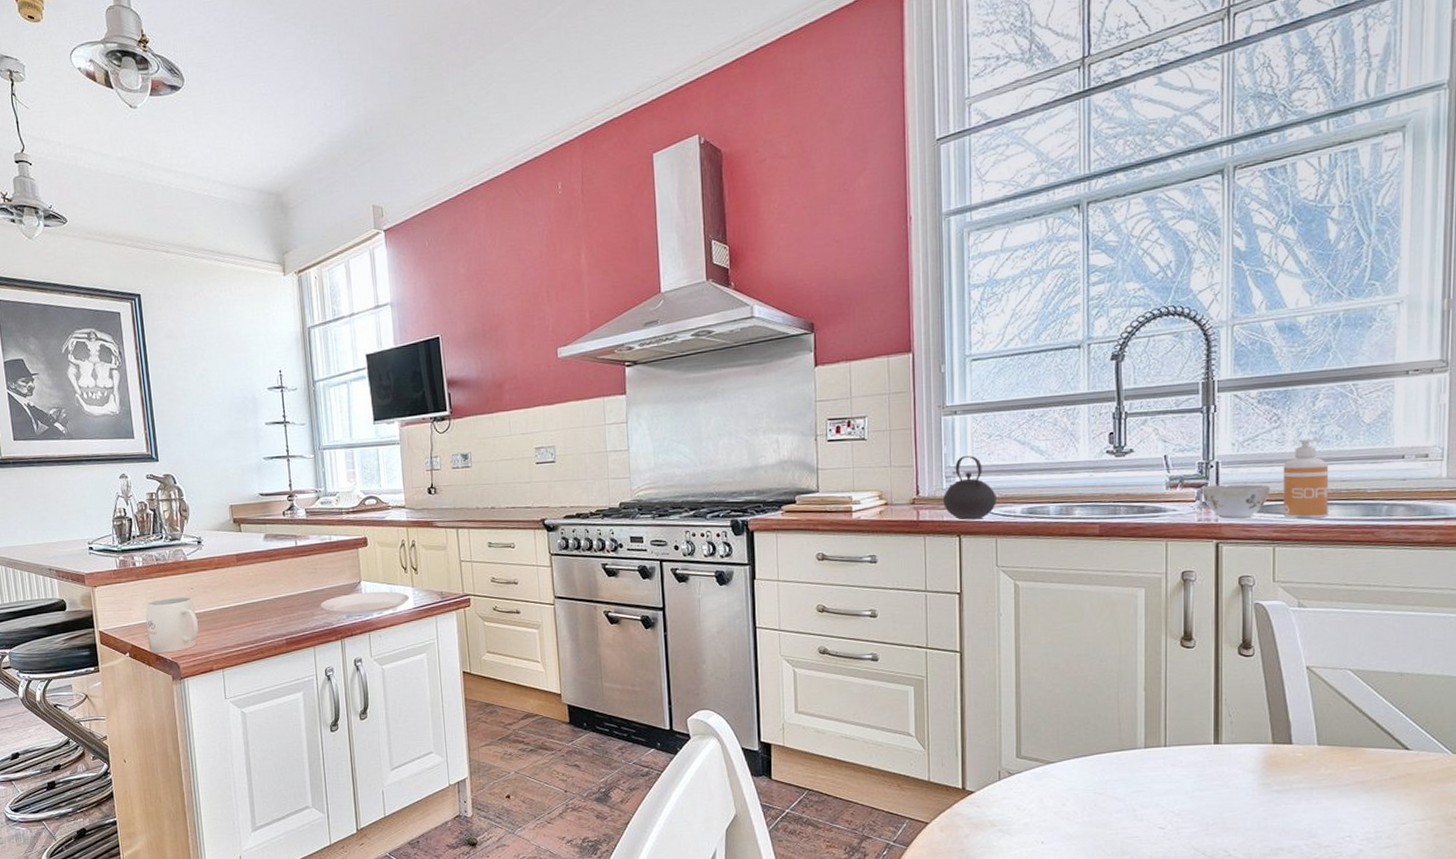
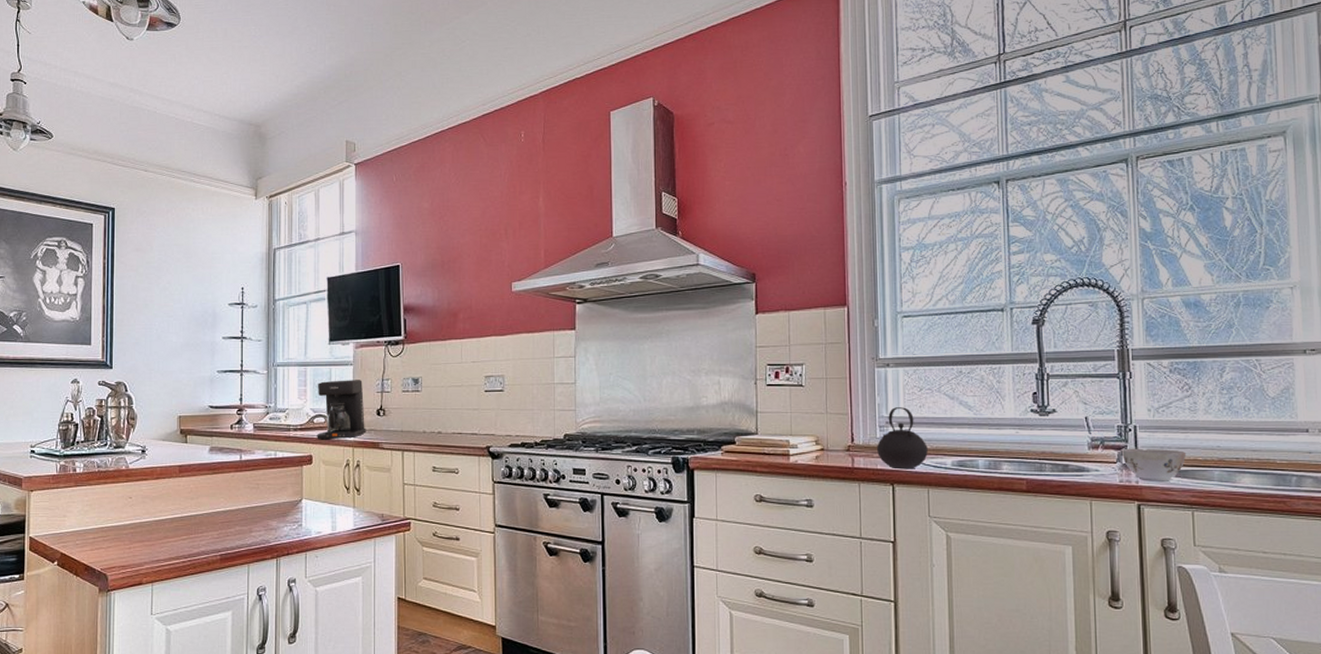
mug: present [145,596,199,654] -> none [78,506,133,565]
plate: present [320,591,409,617] -> none [259,510,349,535]
coffee maker: none [366,458,419,522] -> present [317,380,366,440]
soap dispenser: present [1282,438,1329,519] -> none [1196,409,1242,485]

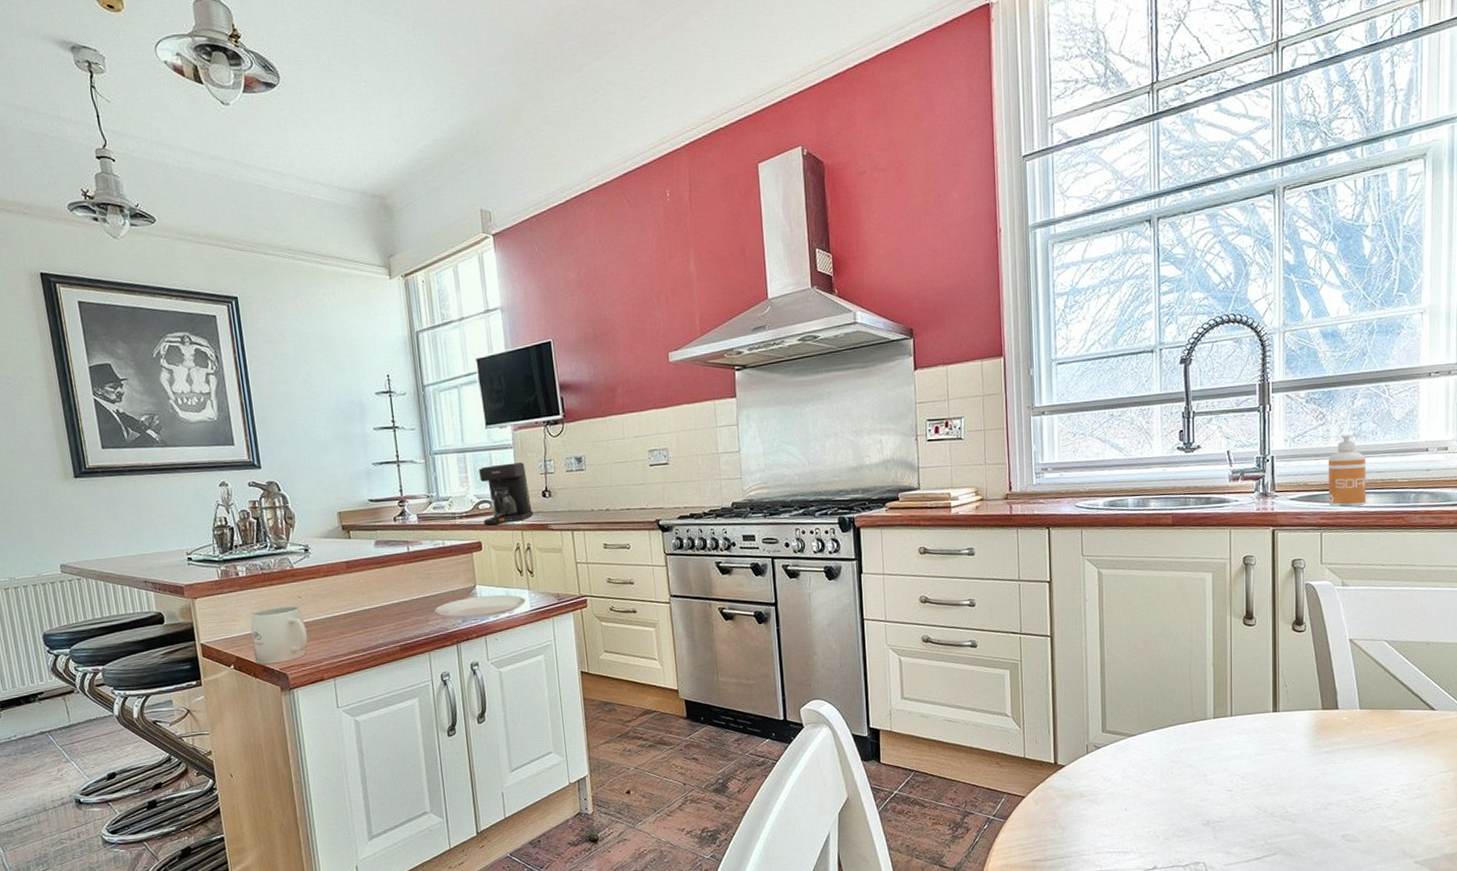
mug: none [78,506,133,565] -> present [250,605,308,665]
plate: none [259,510,349,535] -> present [434,594,526,621]
kettle: present [876,407,928,470] -> none [1032,453,1081,513]
teacup: present [1121,448,1187,481] -> none [1259,476,1318,508]
soap dispenser: none [1196,409,1242,485] -> present [1328,434,1366,507]

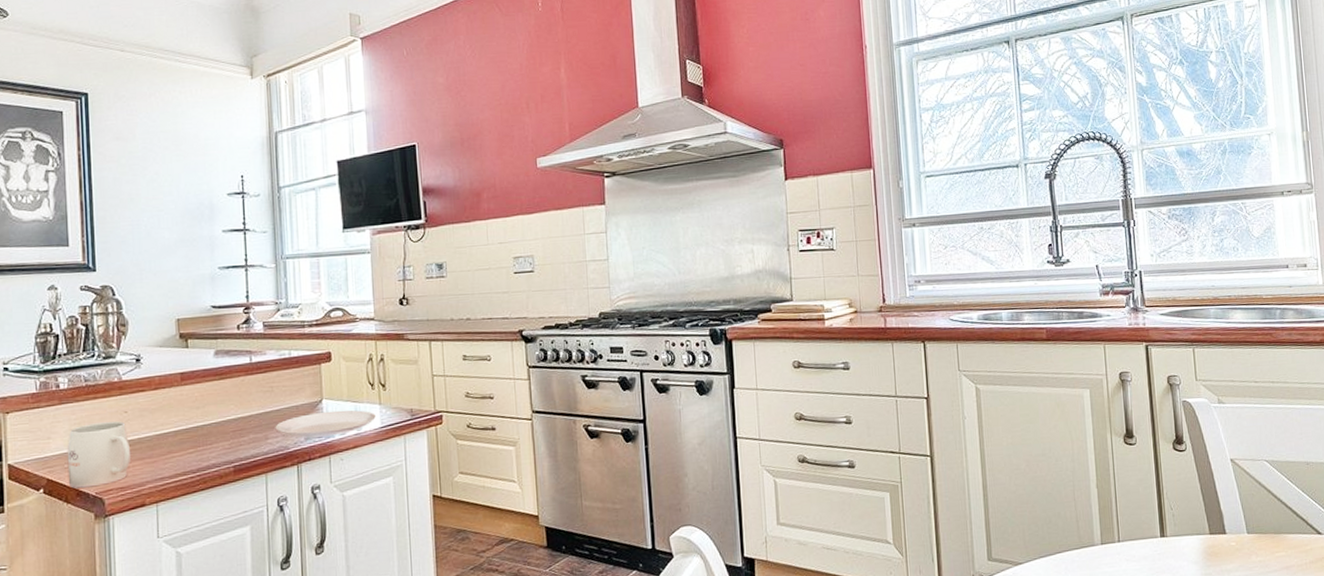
coffee maker: present [479,462,534,526] -> none [333,268,389,335]
soap dispenser: present [1328,434,1366,507] -> none [1193,250,1234,322]

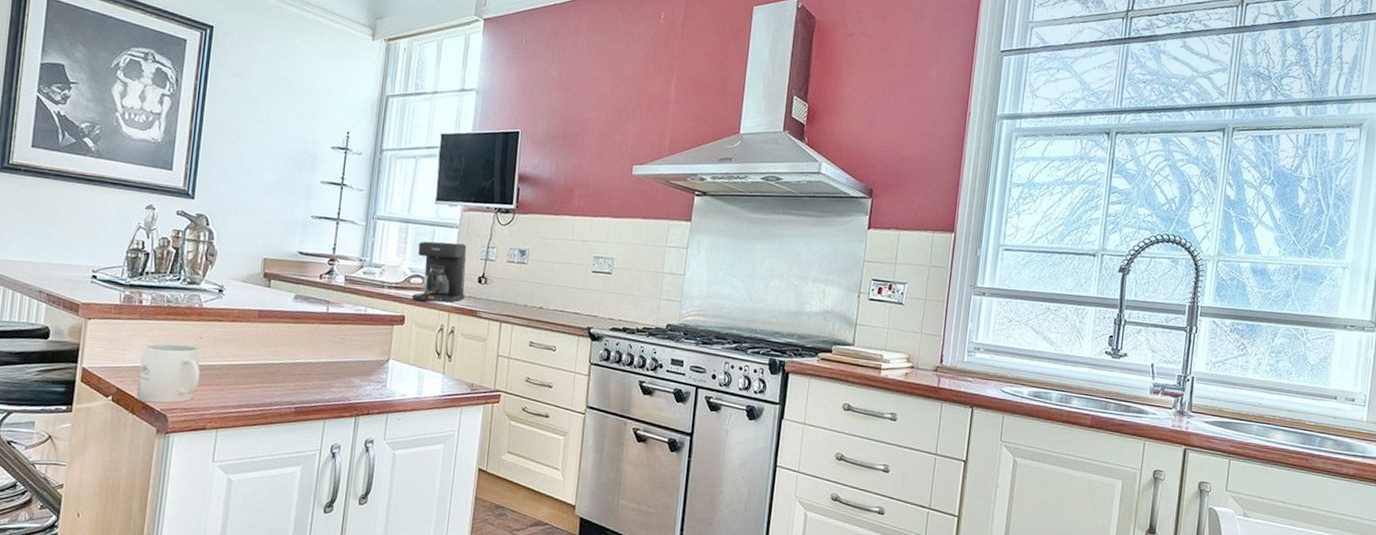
plate: present [275,410,376,439] -> none [340,370,437,396]
coffee maker: none [333,268,389,335] -> present [412,241,467,303]

